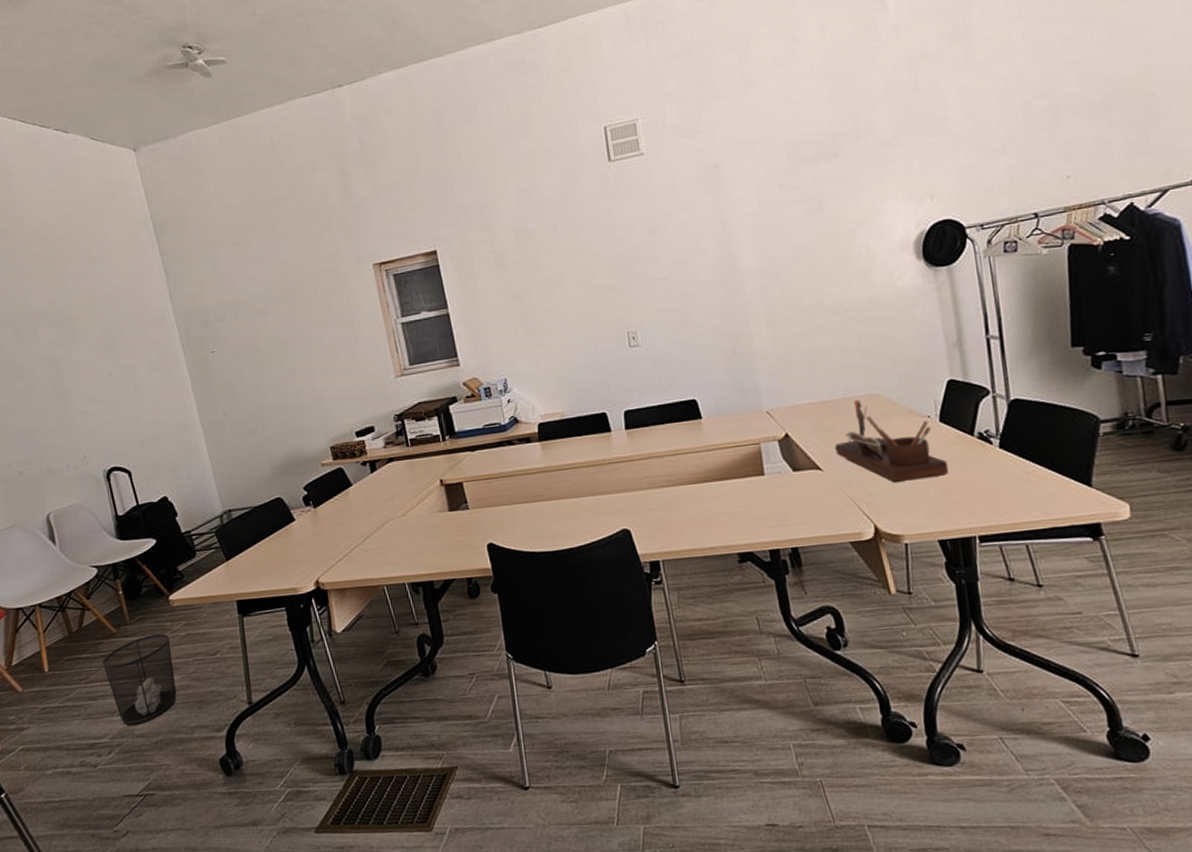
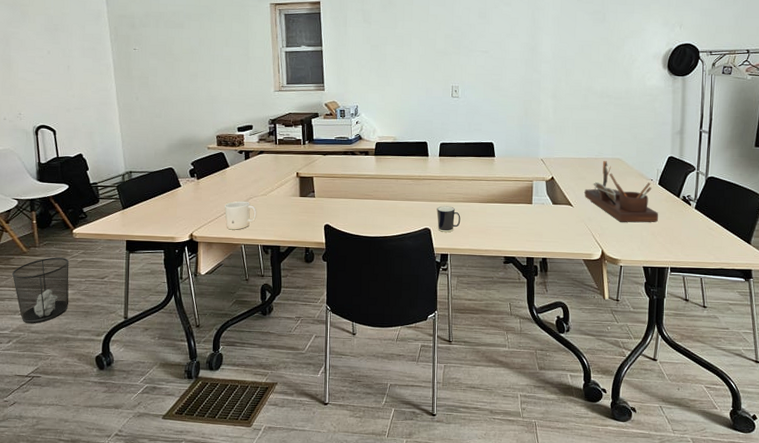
mug: none [353,527,398,568] -> present [224,201,257,230]
mug: none [634,494,670,532] -> present [436,206,461,232]

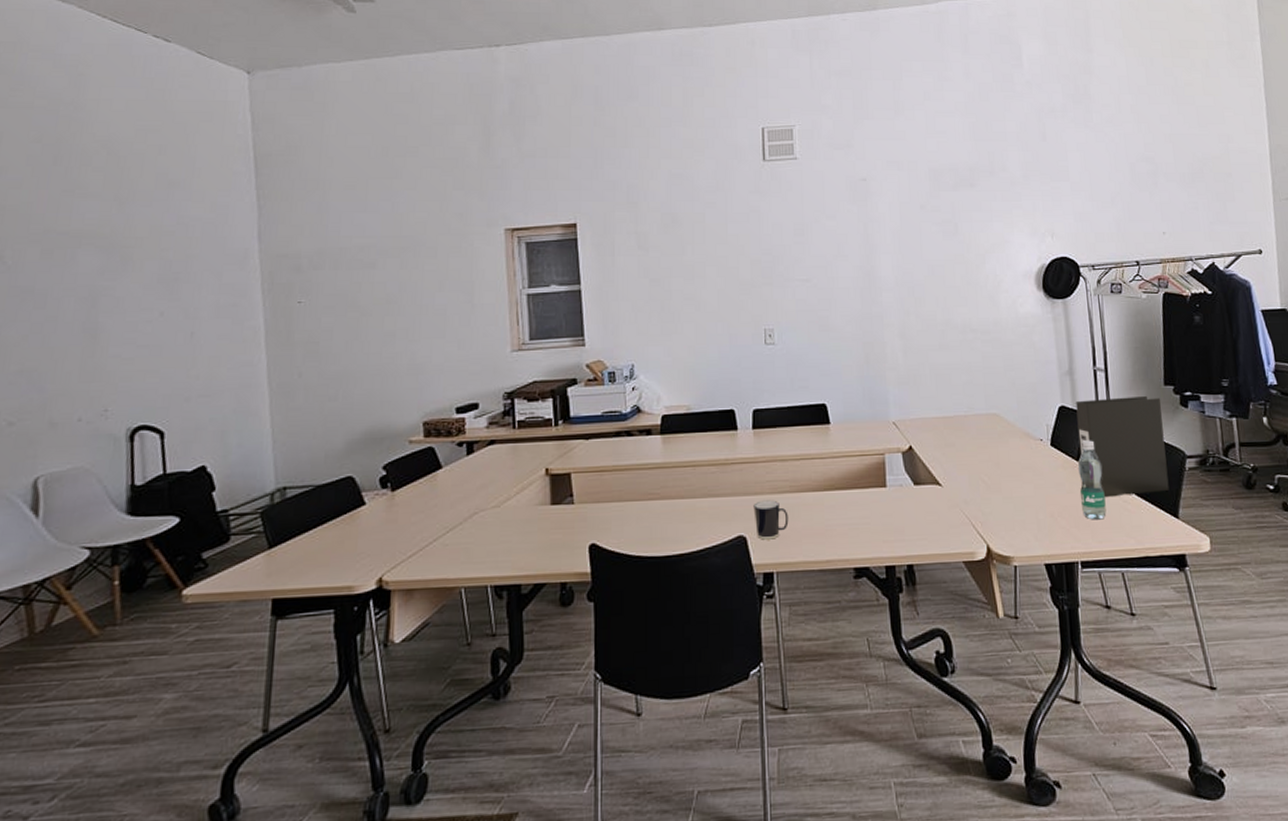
waste bin: present [12,257,69,324] -> none [69,638,172,762]
mug: present [224,201,257,230] -> none [433,518,486,566]
desk organizer: present [584,160,659,223] -> none [955,417,1057,502]
bottle: none [676,183,697,240] -> present [1078,440,1107,520]
binder: none [680,153,751,225] -> present [1076,395,1169,498]

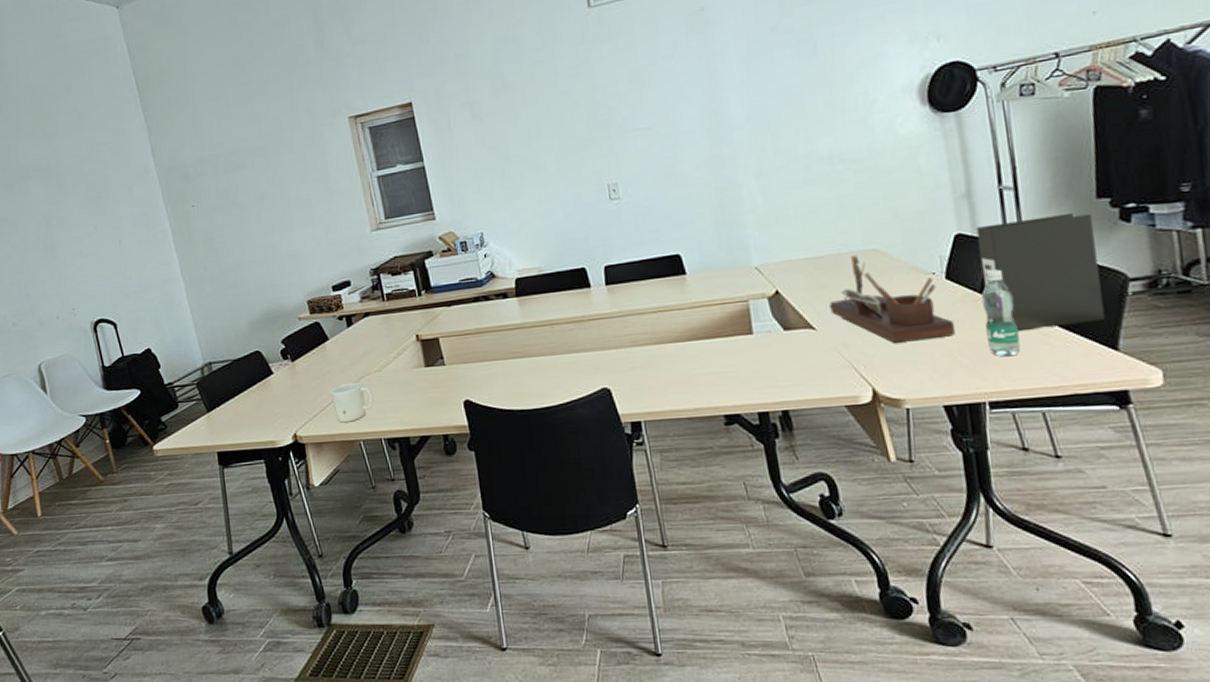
mug: none [433,518,486,566] -> present [330,382,374,423]
mug: present [753,500,789,540] -> none [614,353,652,391]
desk organizer: none [955,417,1057,502] -> present [829,254,956,343]

